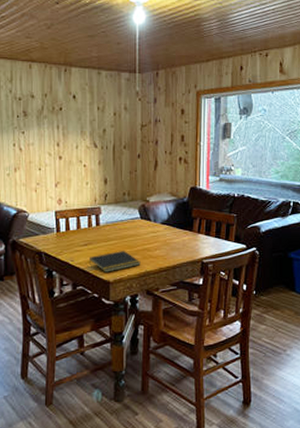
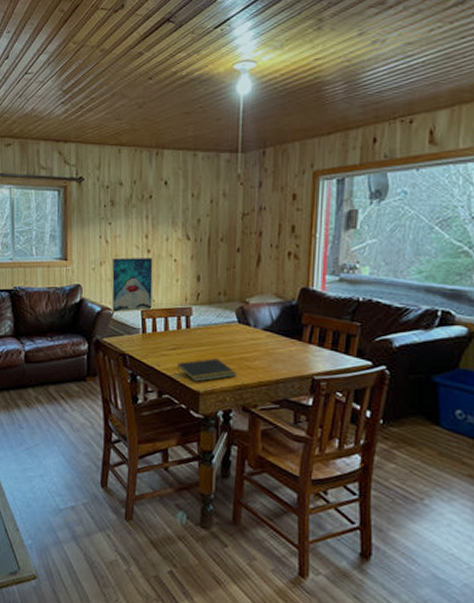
wall art: none [27,164,65,214] -> present [112,257,153,312]

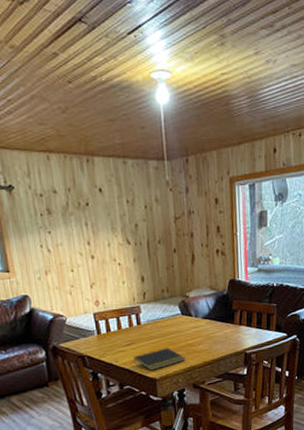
wall art: present [112,257,153,312] -> none [58,264,103,318]

